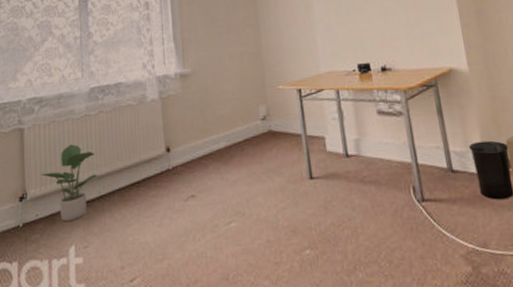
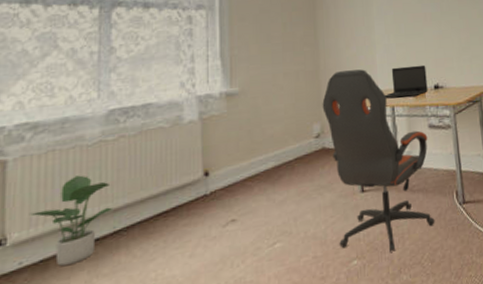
office chair: none [266,50,391,246] -> present [322,69,435,252]
laptop: none [329,44,374,82] -> present [385,65,428,99]

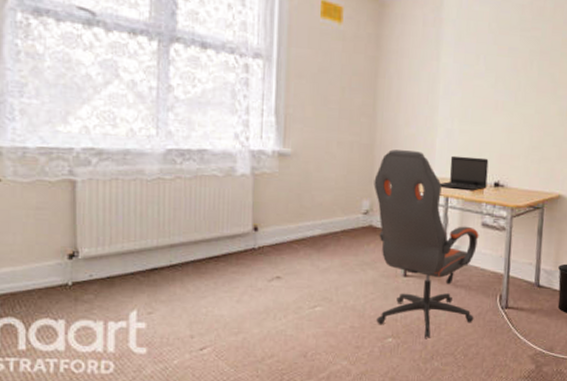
potted plant: present [30,175,114,267] -> none [98,207,170,287]

